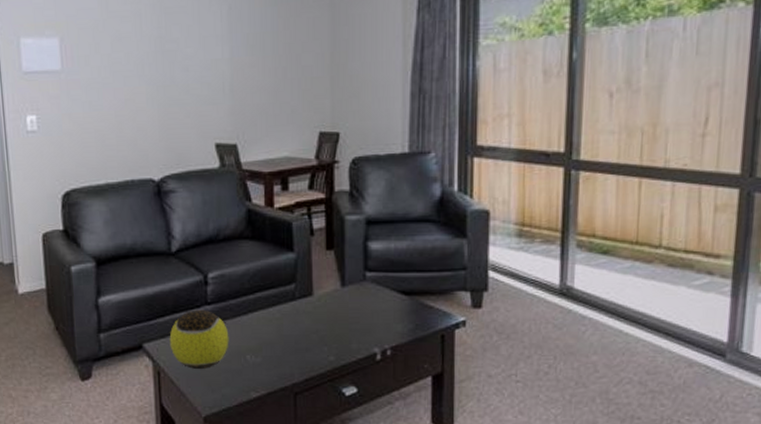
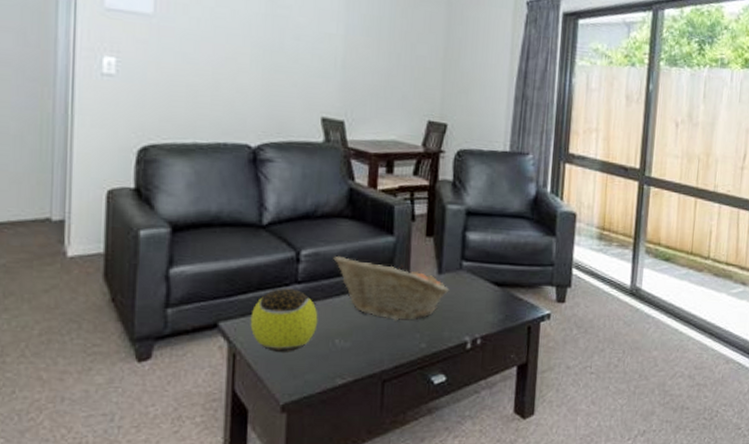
fruit basket: none [238,275,354,336] -> present [333,255,449,321]

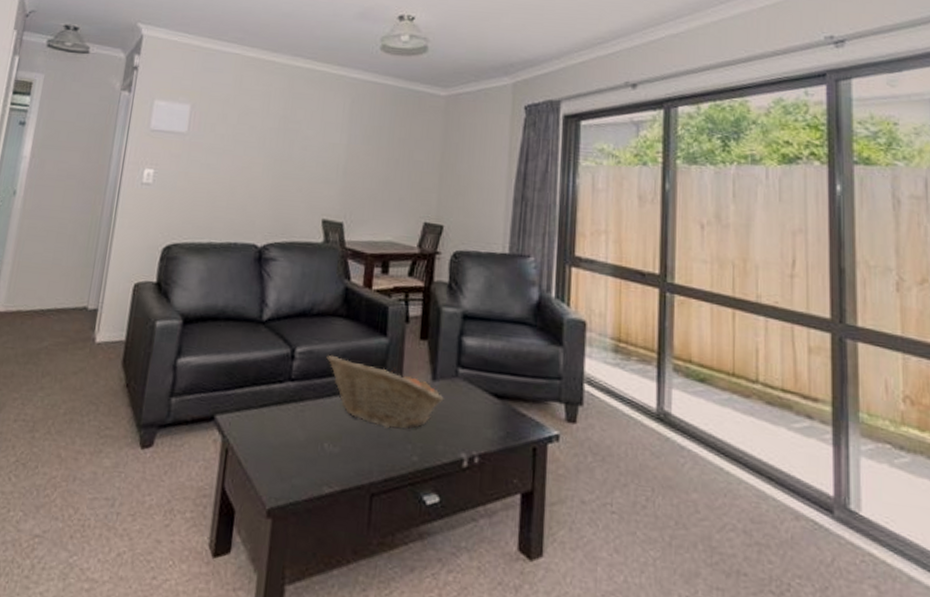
decorative ball: present [250,288,318,352] -> none [244,384,309,453]

